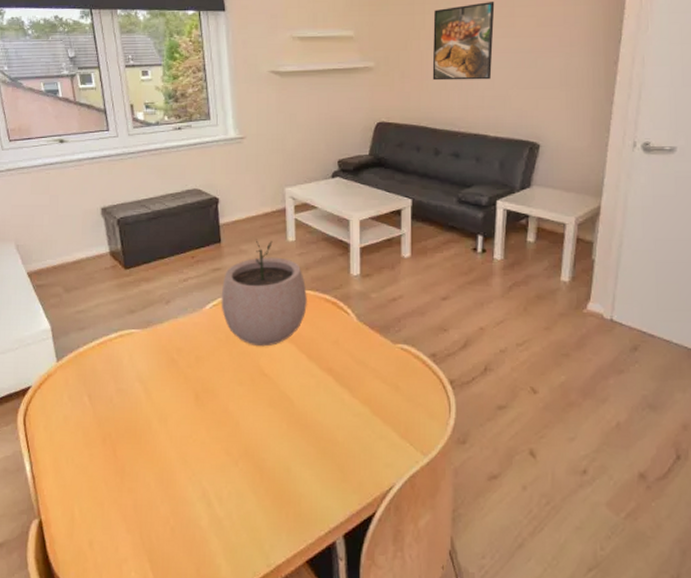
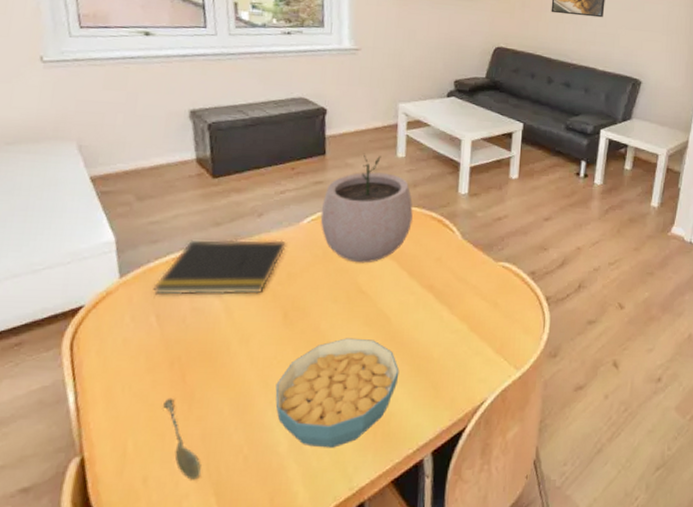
notepad: none [84,325,192,378] -> present [153,238,286,296]
soupspoon: none [99,470,136,547] -> present [162,398,202,480]
cereal bowl: none [193,419,306,525] -> present [275,338,400,448]

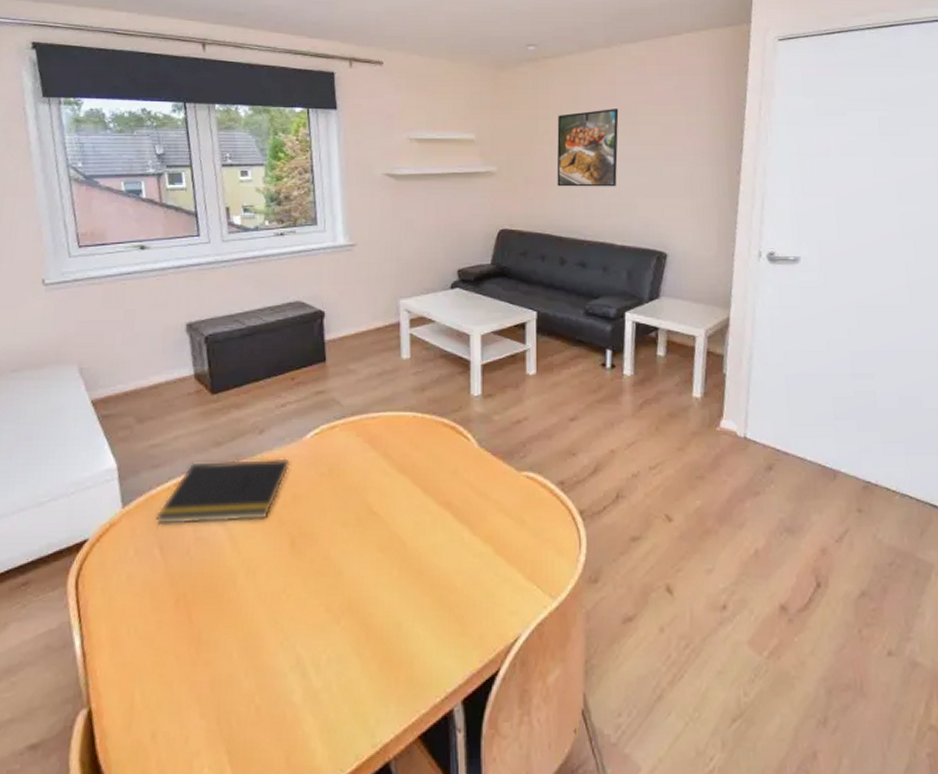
soupspoon: present [162,398,202,480] -> none [168,640,212,735]
cereal bowl: present [275,338,400,448] -> none [286,566,420,697]
plant pot: present [320,153,413,263] -> none [324,357,423,480]

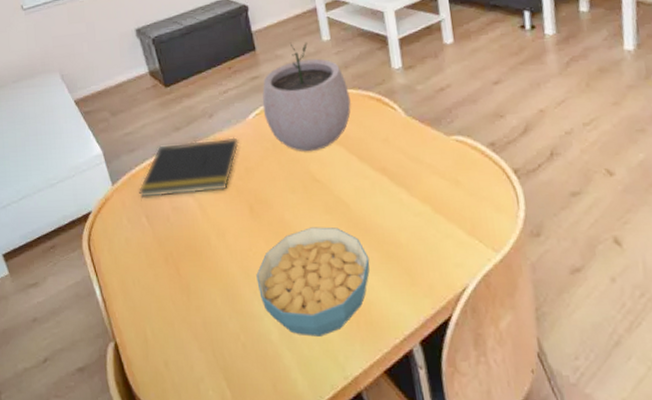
cereal bowl: none [286,566,420,697] -> present [256,227,370,337]
plant pot: none [324,357,423,480] -> present [262,42,351,152]

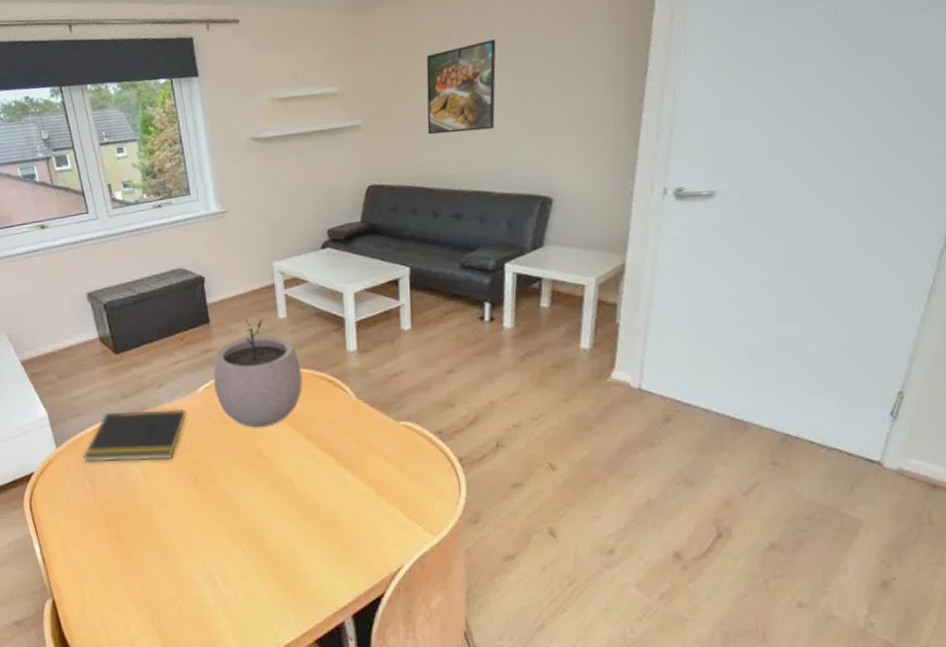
cereal bowl: present [256,227,370,337] -> none [196,501,310,605]

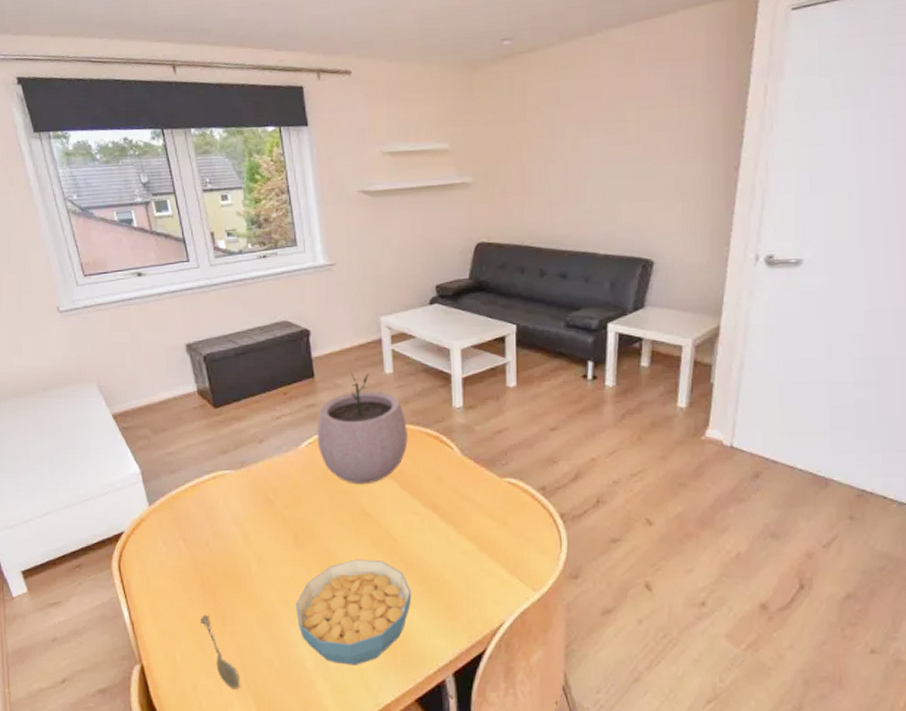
notepad: present [83,408,187,463] -> none [177,465,288,522]
soupspoon: none [106,552,146,625] -> present [199,614,241,689]
cereal bowl: none [196,501,310,605] -> present [296,559,412,665]
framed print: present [426,39,496,135] -> none [535,105,603,195]

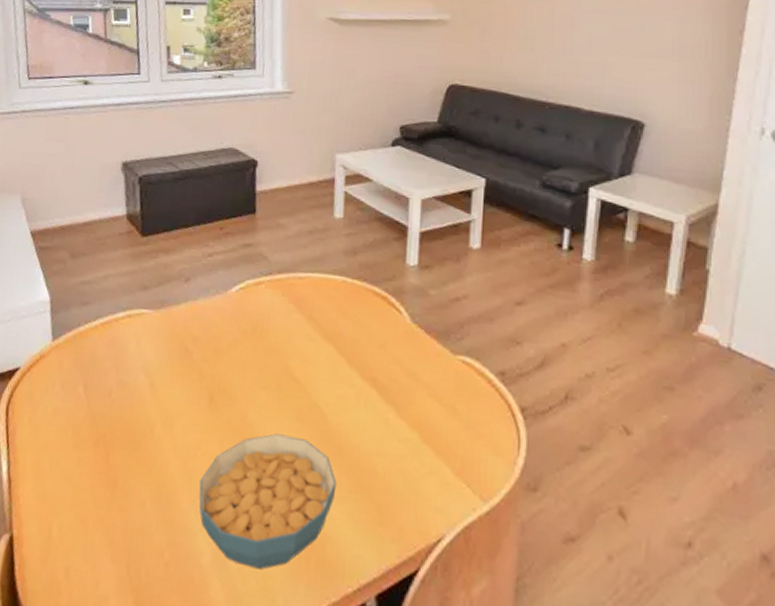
soupspoon: present [199,614,241,689] -> none [86,480,122,582]
plant pot: present [317,372,408,485] -> none [249,212,353,344]

